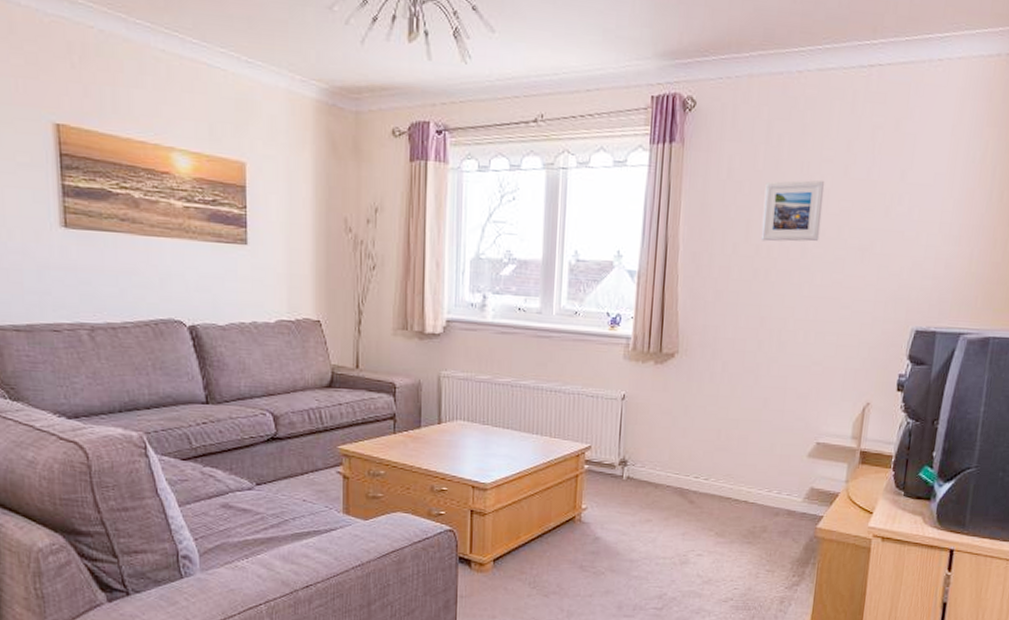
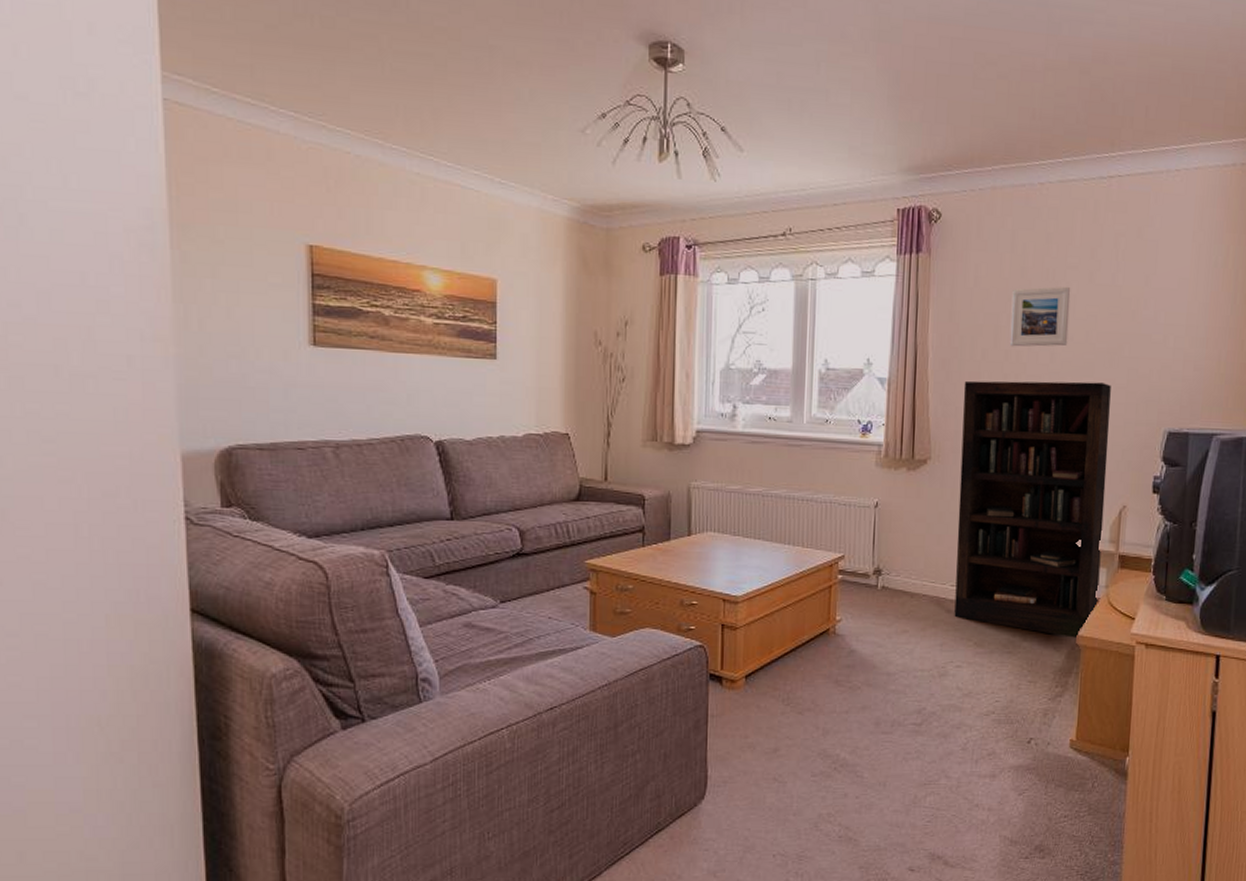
bookcase: none [697,275,861,531] -> present [954,380,1111,639]

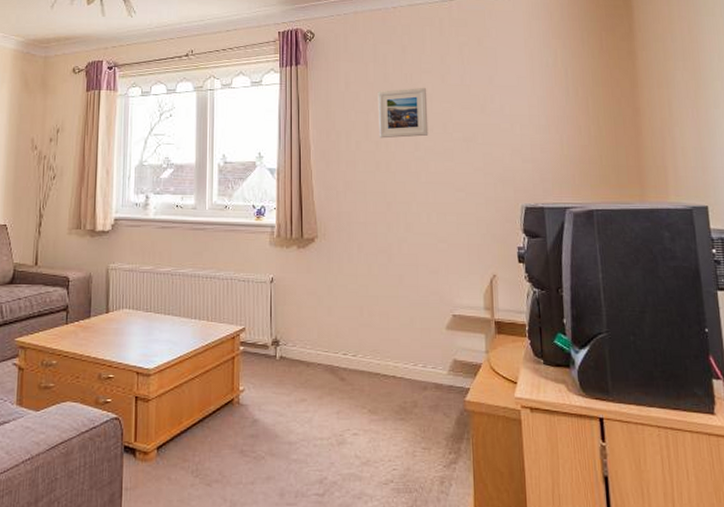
bookcase: present [954,380,1111,639] -> none [342,166,480,404]

